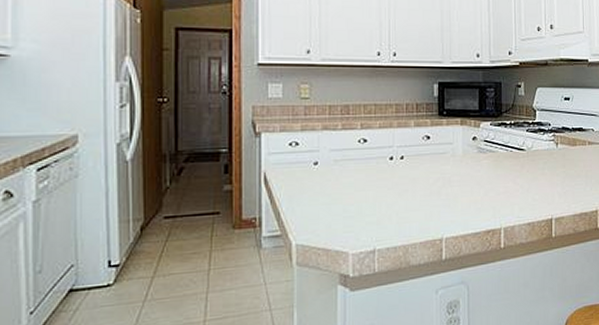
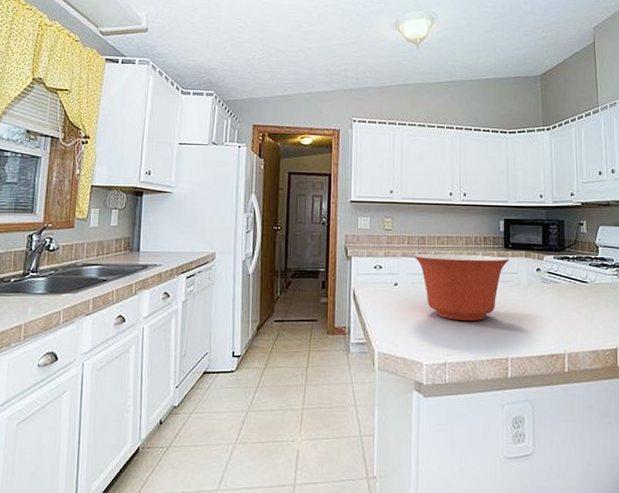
mixing bowl: none [337,124,444,201] -> present [414,254,509,320]

